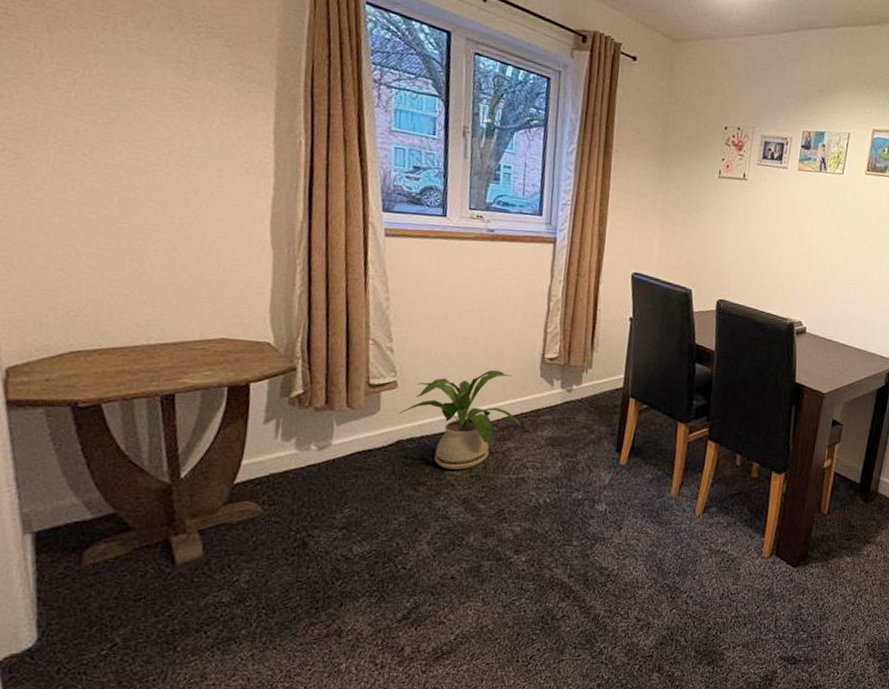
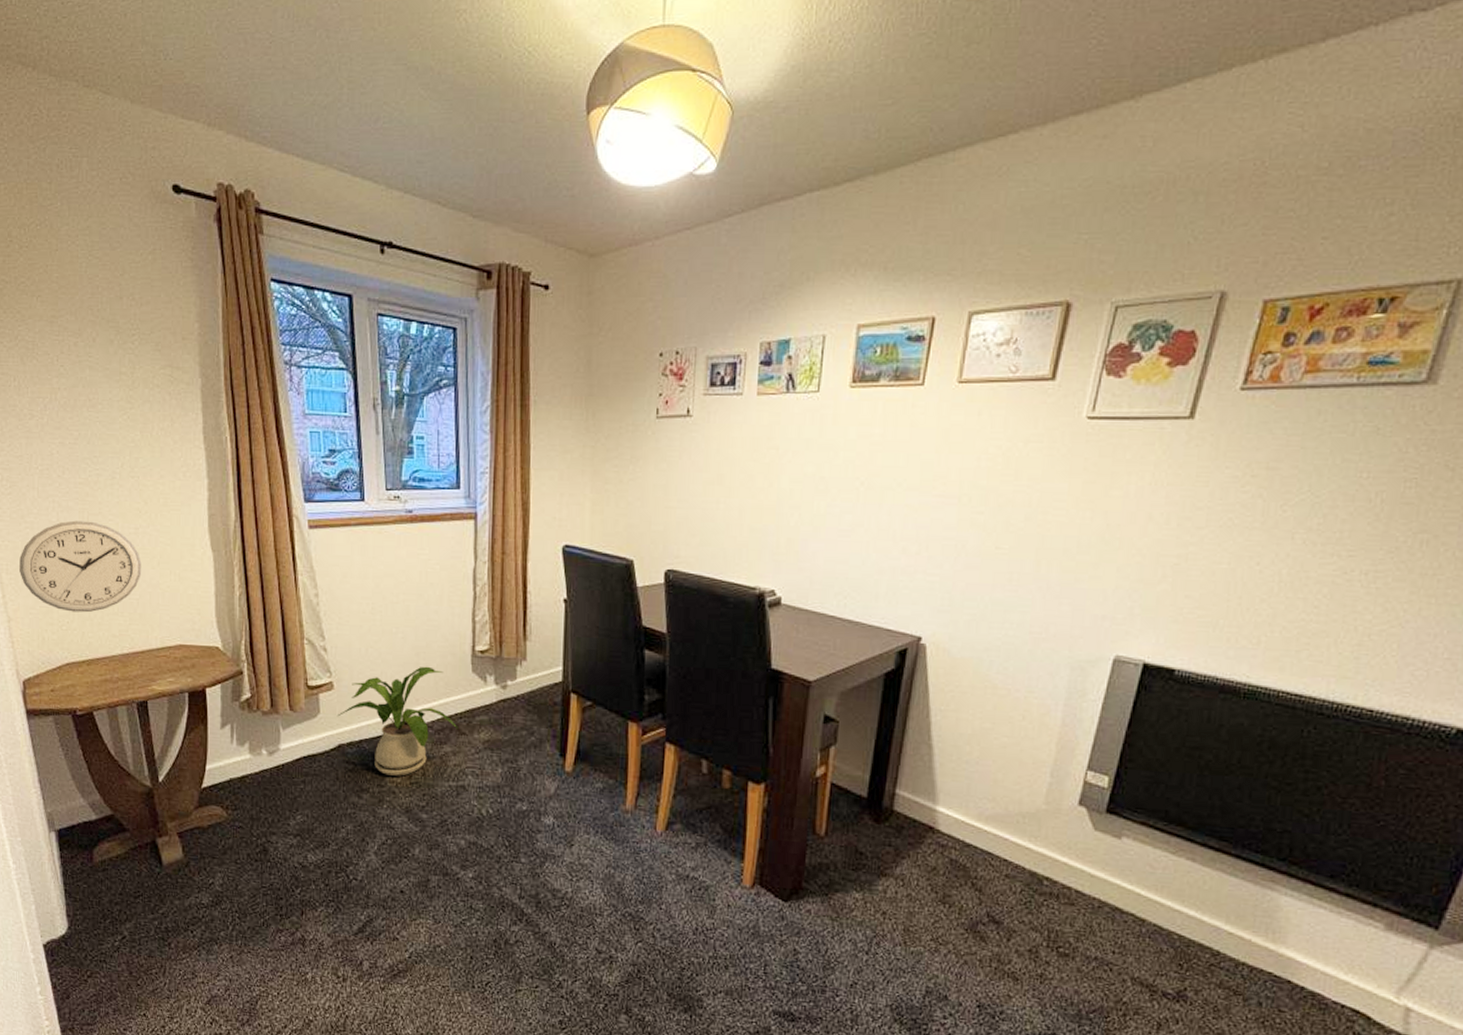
wall clock: none [16,202,184,300] -> present [19,520,142,613]

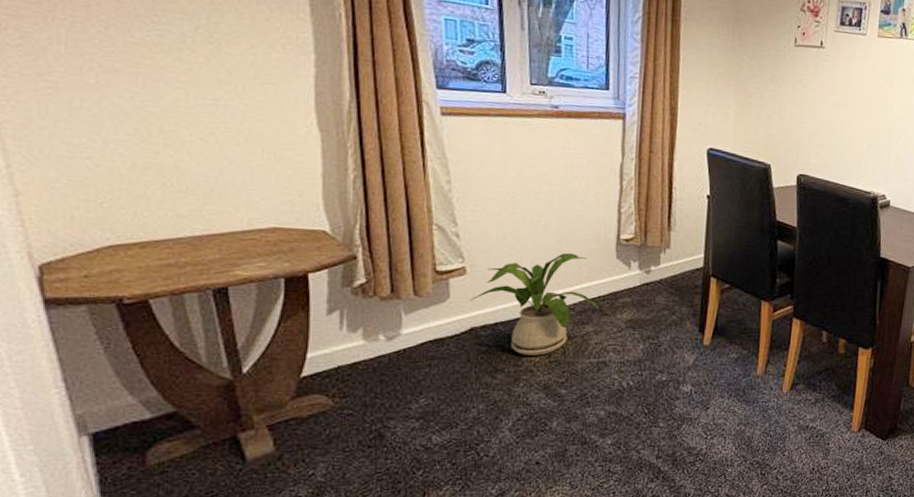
wall clock: present [19,520,142,613] -> none [35,84,222,190]

